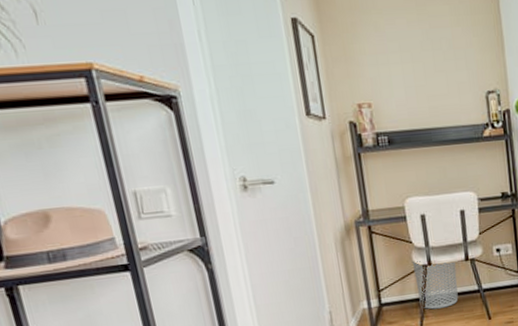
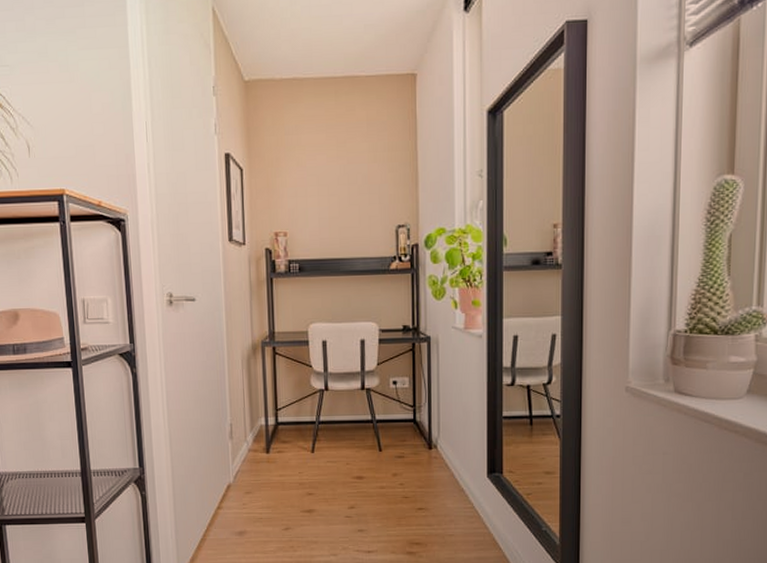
waste bin: present [413,261,459,310] -> none [311,385,352,434]

